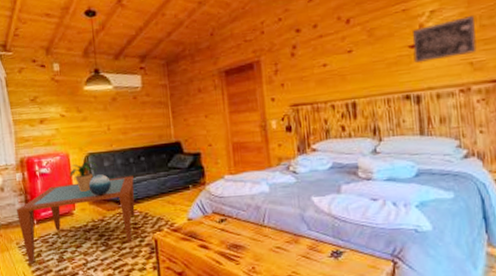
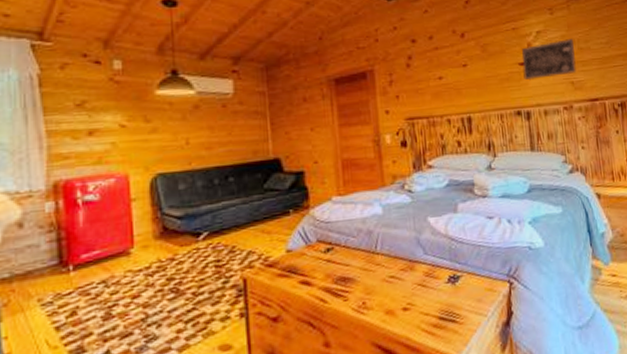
coffee table: present [17,176,135,263] -> none [42,201,219,326]
potted plant: present [70,160,98,192] -> none [128,183,170,224]
decorative sphere: present [88,174,111,196] -> none [154,200,187,228]

